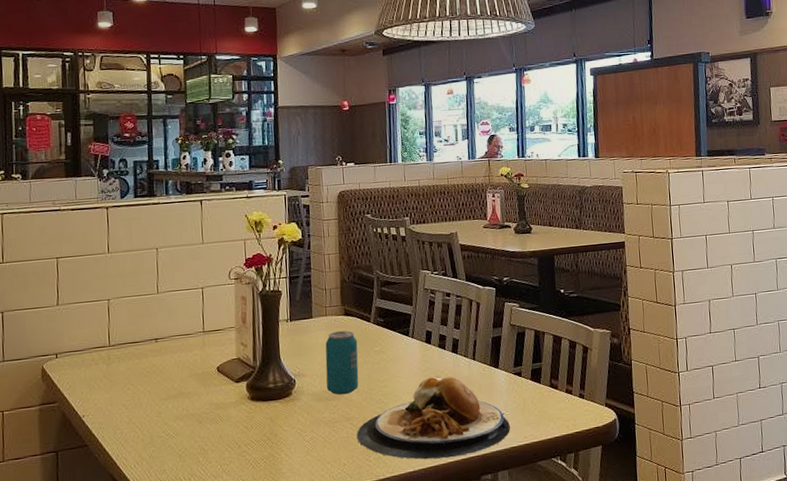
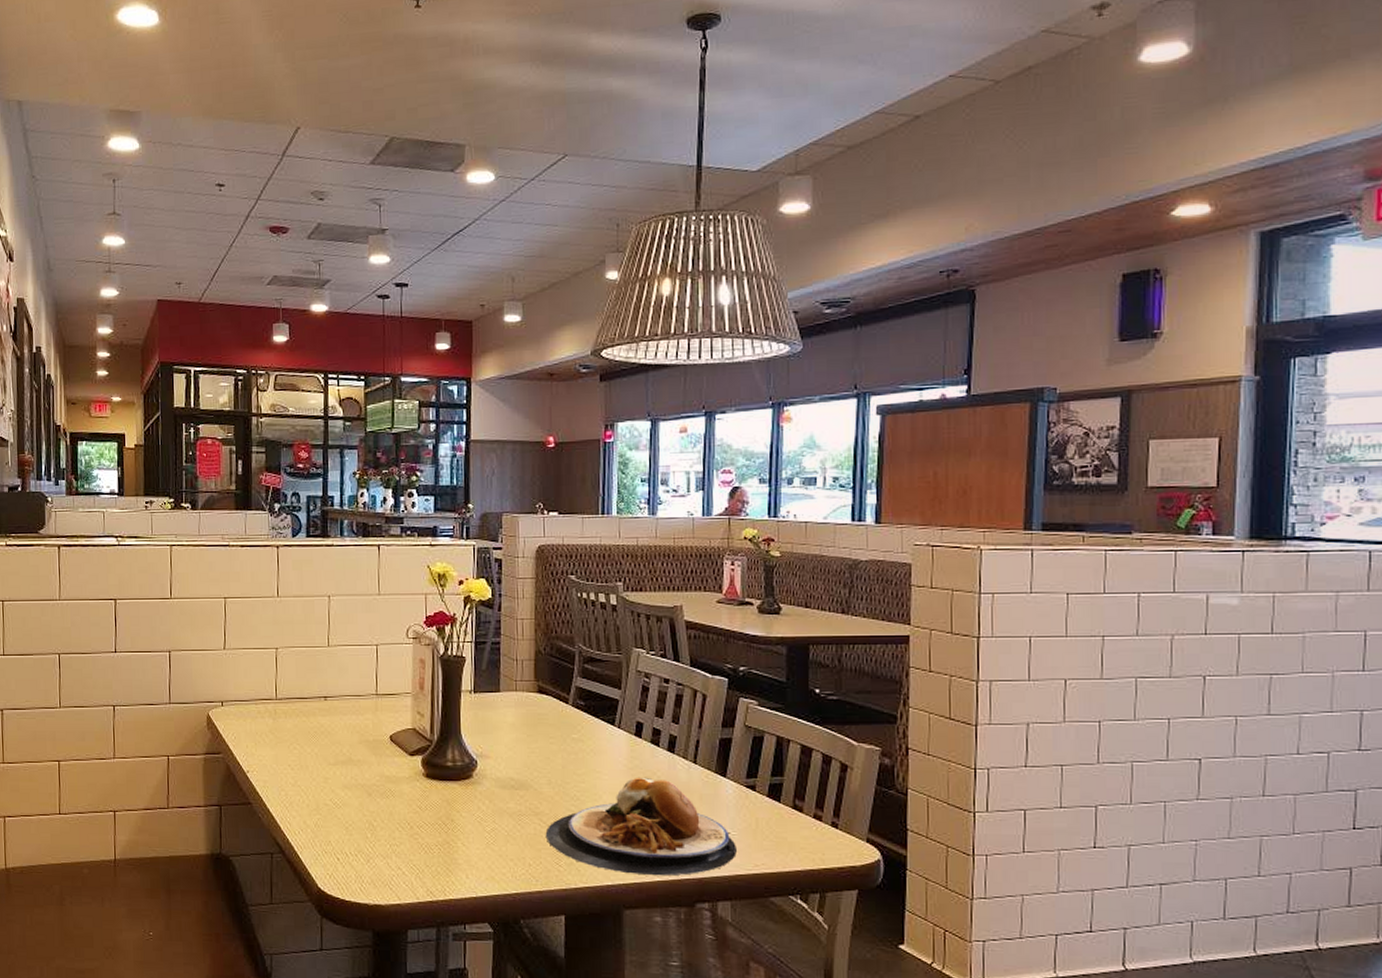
beverage can: present [325,331,359,395] -> none [512,711,552,785]

